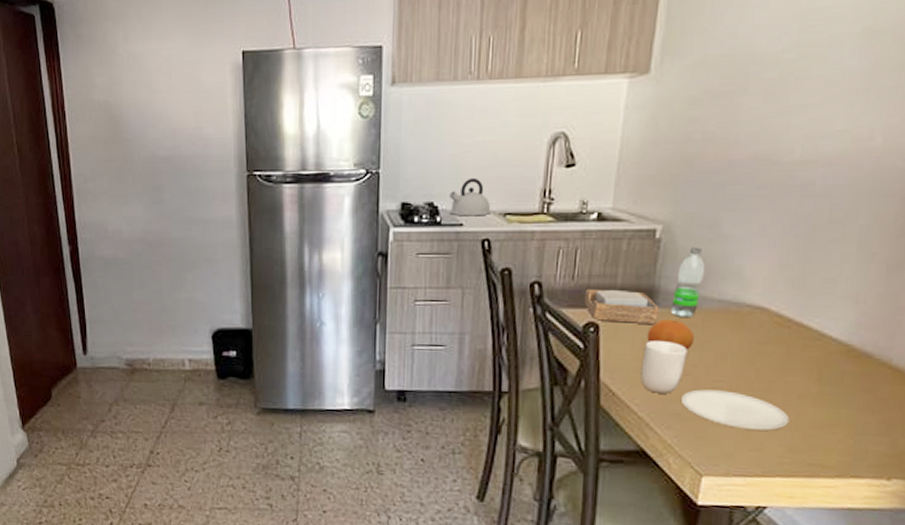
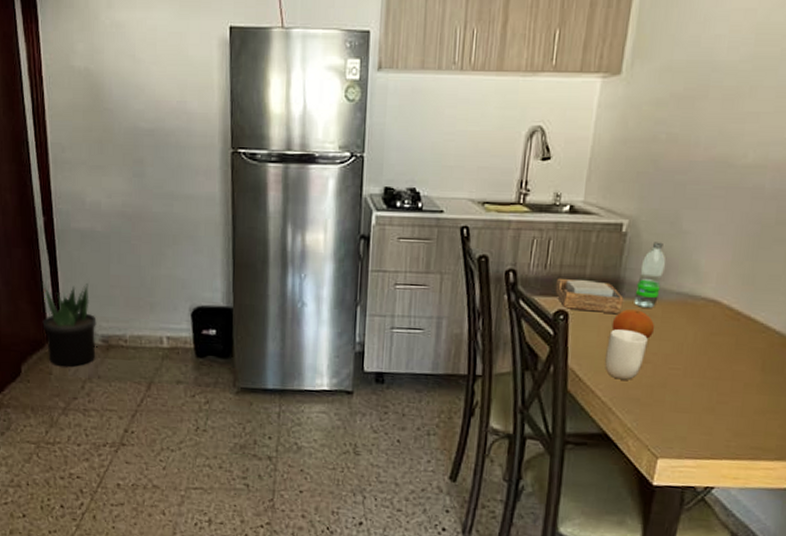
planter: none [70,309,121,390] -> present [42,282,97,367]
kettle: present [448,177,491,217] -> none [430,165,470,204]
plate: present [682,389,790,431] -> none [641,376,737,416]

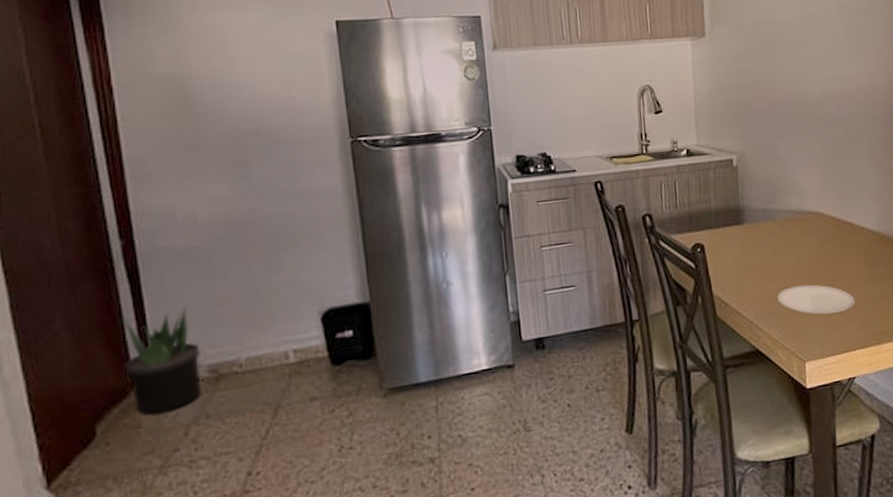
napkin holder: present [555,278,624,315] -> none [687,212,748,242]
cup: present [605,329,648,380] -> none [741,250,775,297]
fruit: present [611,309,655,339] -> none [742,231,778,256]
bottle: present [634,242,666,309] -> none [754,170,774,230]
plate: none [641,376,737,416] -> present [777,284,855,315]

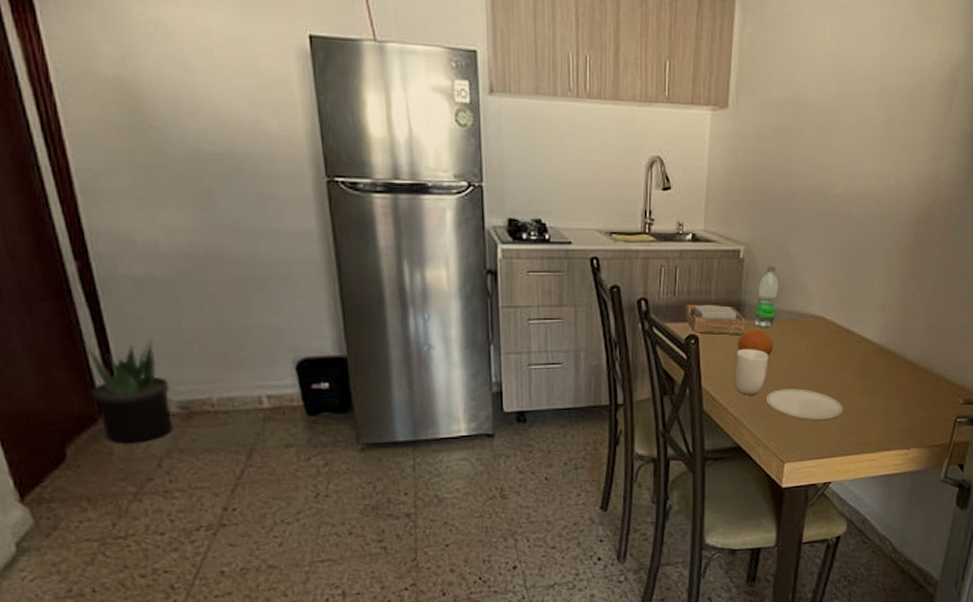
napkin holder: none [687,212,748,242] -> present [685,304,746,336]
cup: none [741,250,775,297] -> present [734,349,769,395]
fruit: none [742,231,778,256] -> present [737,330,774,356]
bottle: none [754,170,774,230] -> present [755,266,779,328]

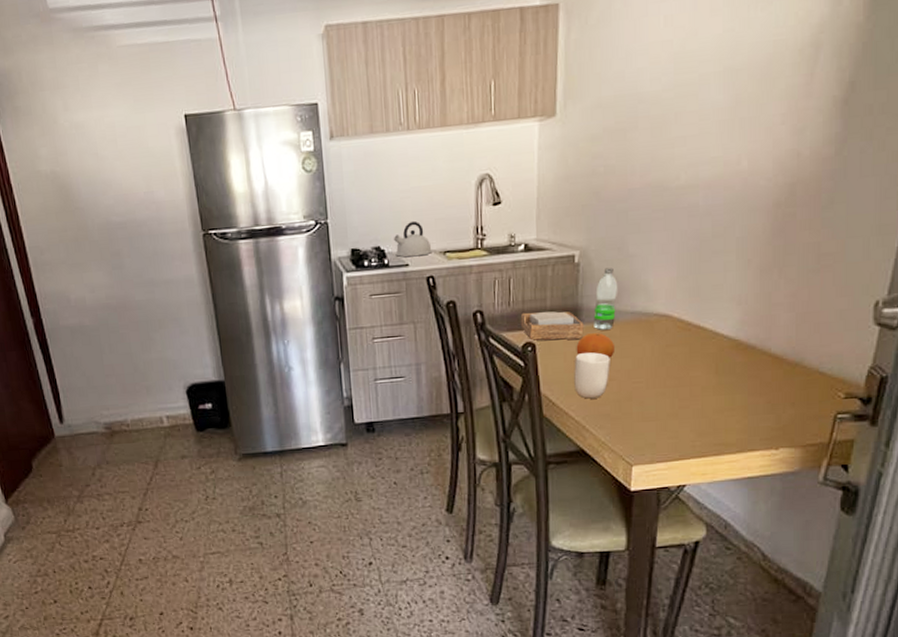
planter: present [85,341,173,443] -> none [41,376,102,457]
kettle: none [556,195,597,235] -> present [393,220,432,258]
plate: present [767,389,844,420] -> none [610,390,697,421]

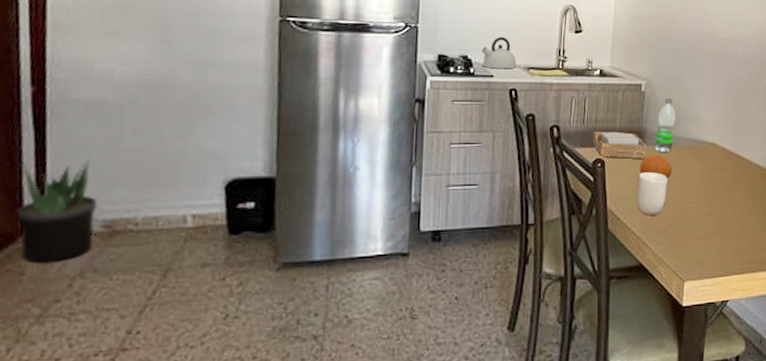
planter: none [41,376,102,457] -> present [16,161,98,262]

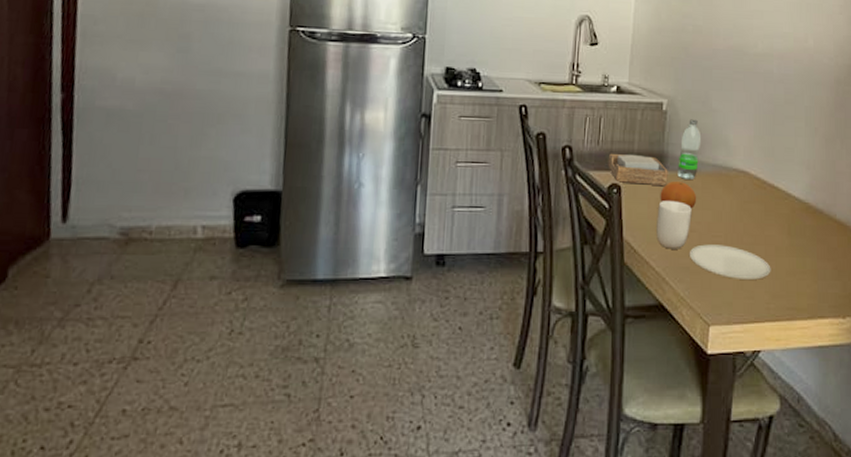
planter: present [16,161,98,262] -> none [44,168,116,266]
kettle: present [481,36,517,69] -> none [490,48,528,84]
plate: none [667,209,737,239] -> present [690,244,771,280]

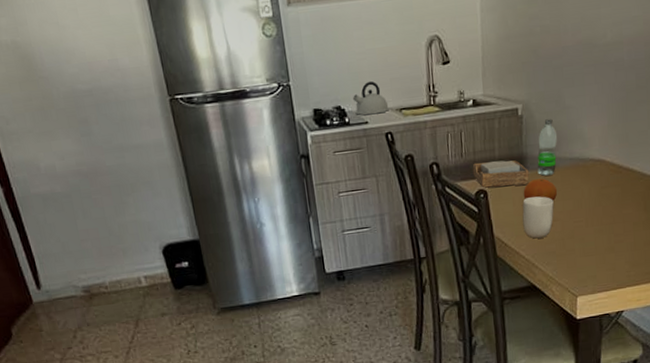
kettle: none [490,48,528,84] -> present [352,81,389,116]
plate: present [690,244,771,280] -> none [555,228,630,256]

